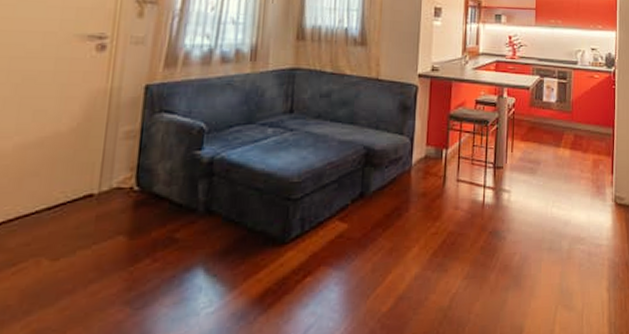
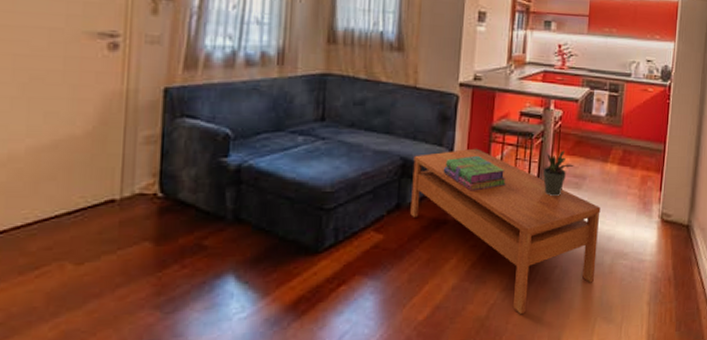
coffee table: none [373,136,556,304] -> present [410,148,601,315]
stack of books: none [404,143,465,179] -> present [443,155,507,191]
potted plant: none [498,136,528,183] -> present [542,150,574,197]

